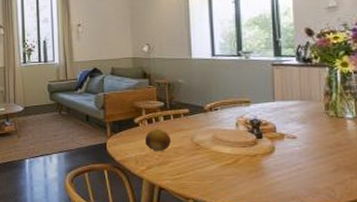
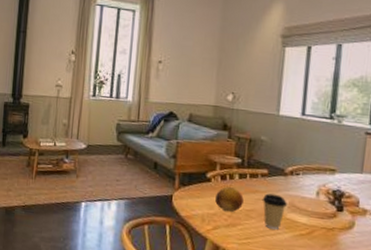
coffee cup: none [187,130,211,162] -> present [262,193,287,230]

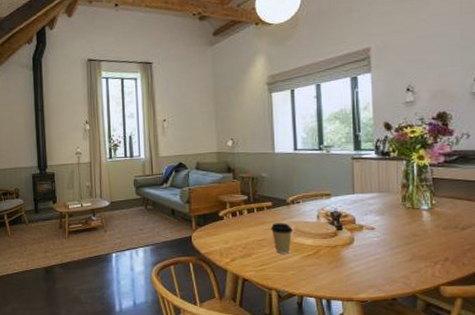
fruit: present [215,187,244,212] -> none [230,222,254,244]

